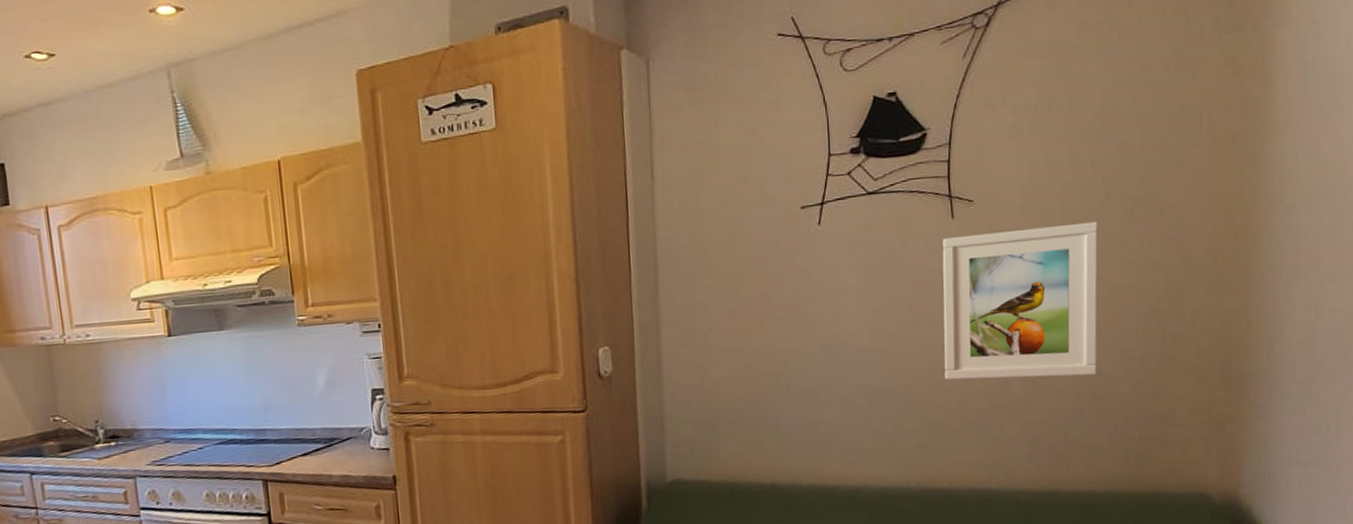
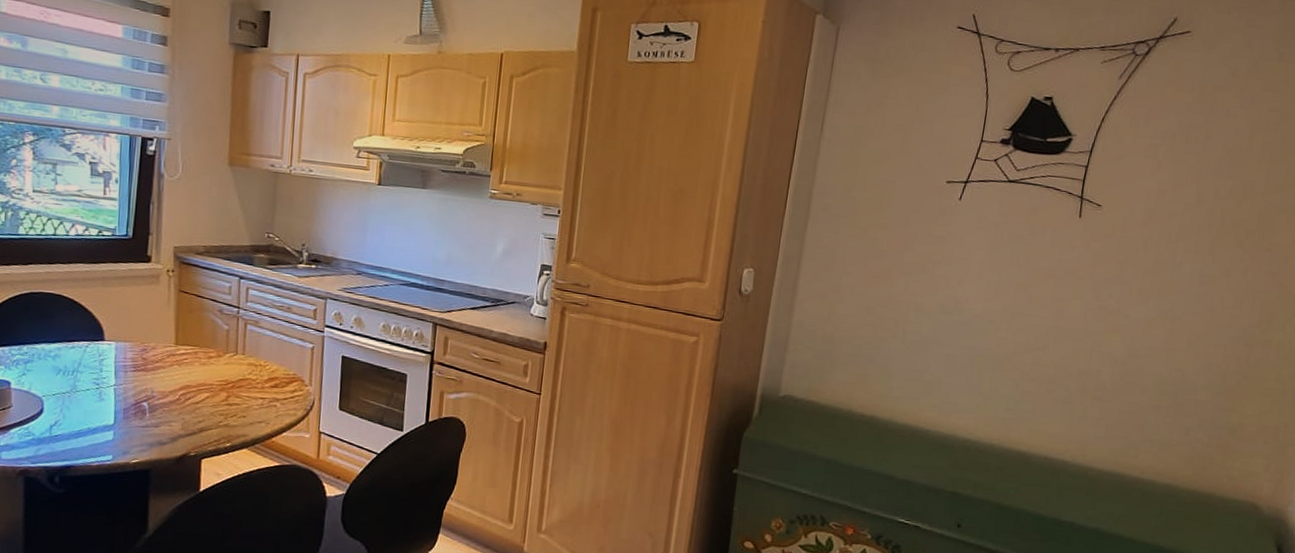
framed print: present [942,221,1099,380] -> none [1043,233,1211,381]

